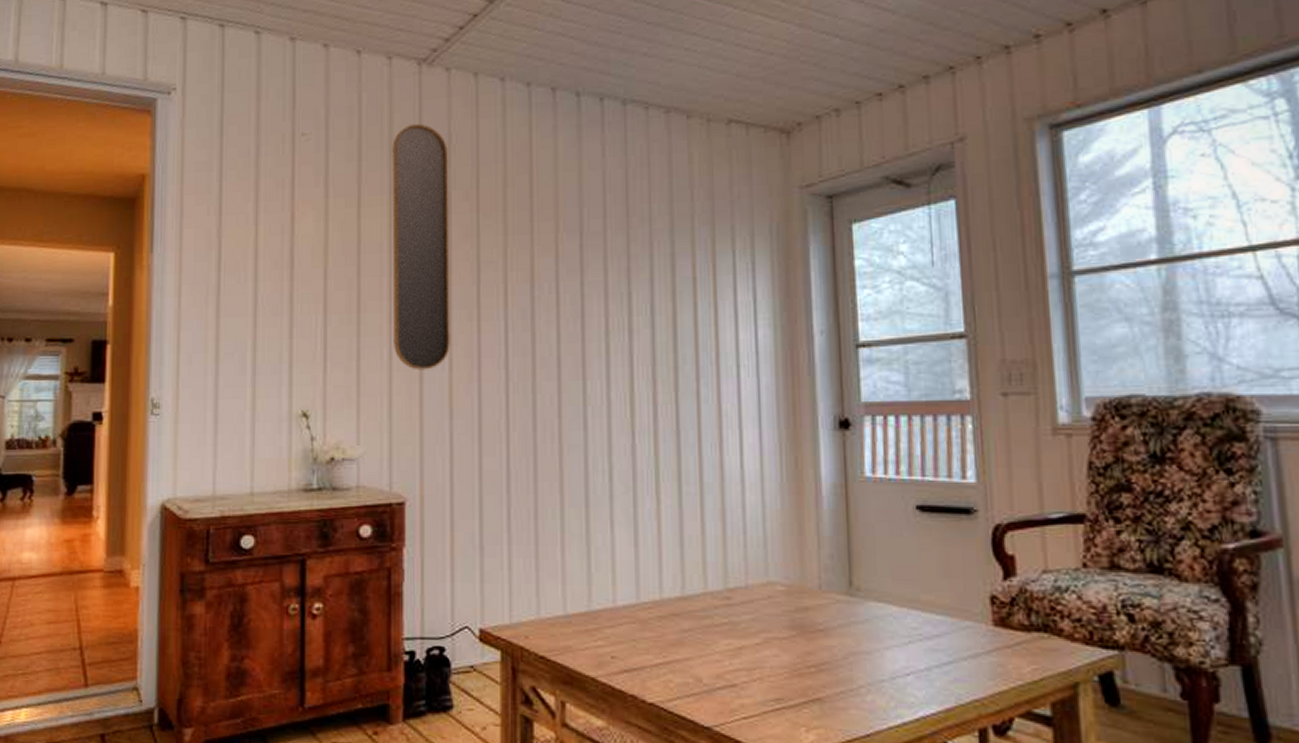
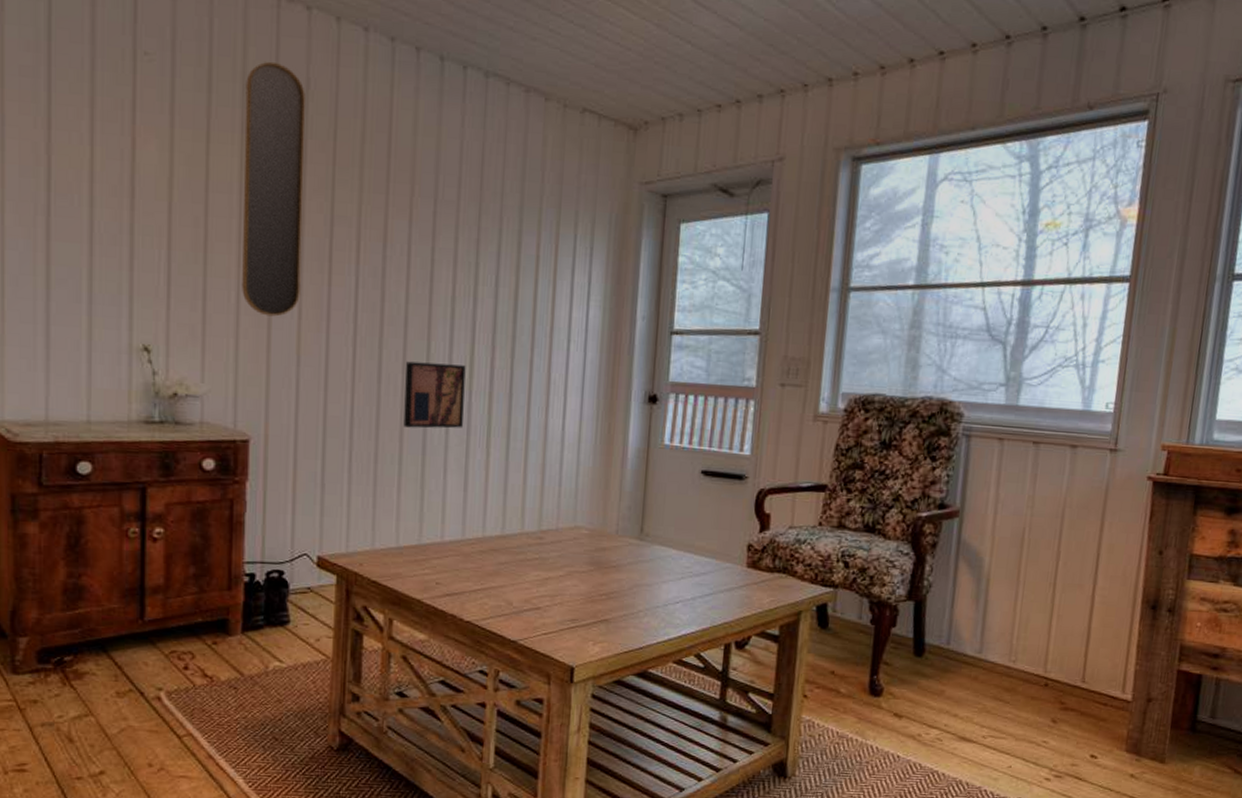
wall art: none [562,404,628,477] -> present [403,361,466,429]

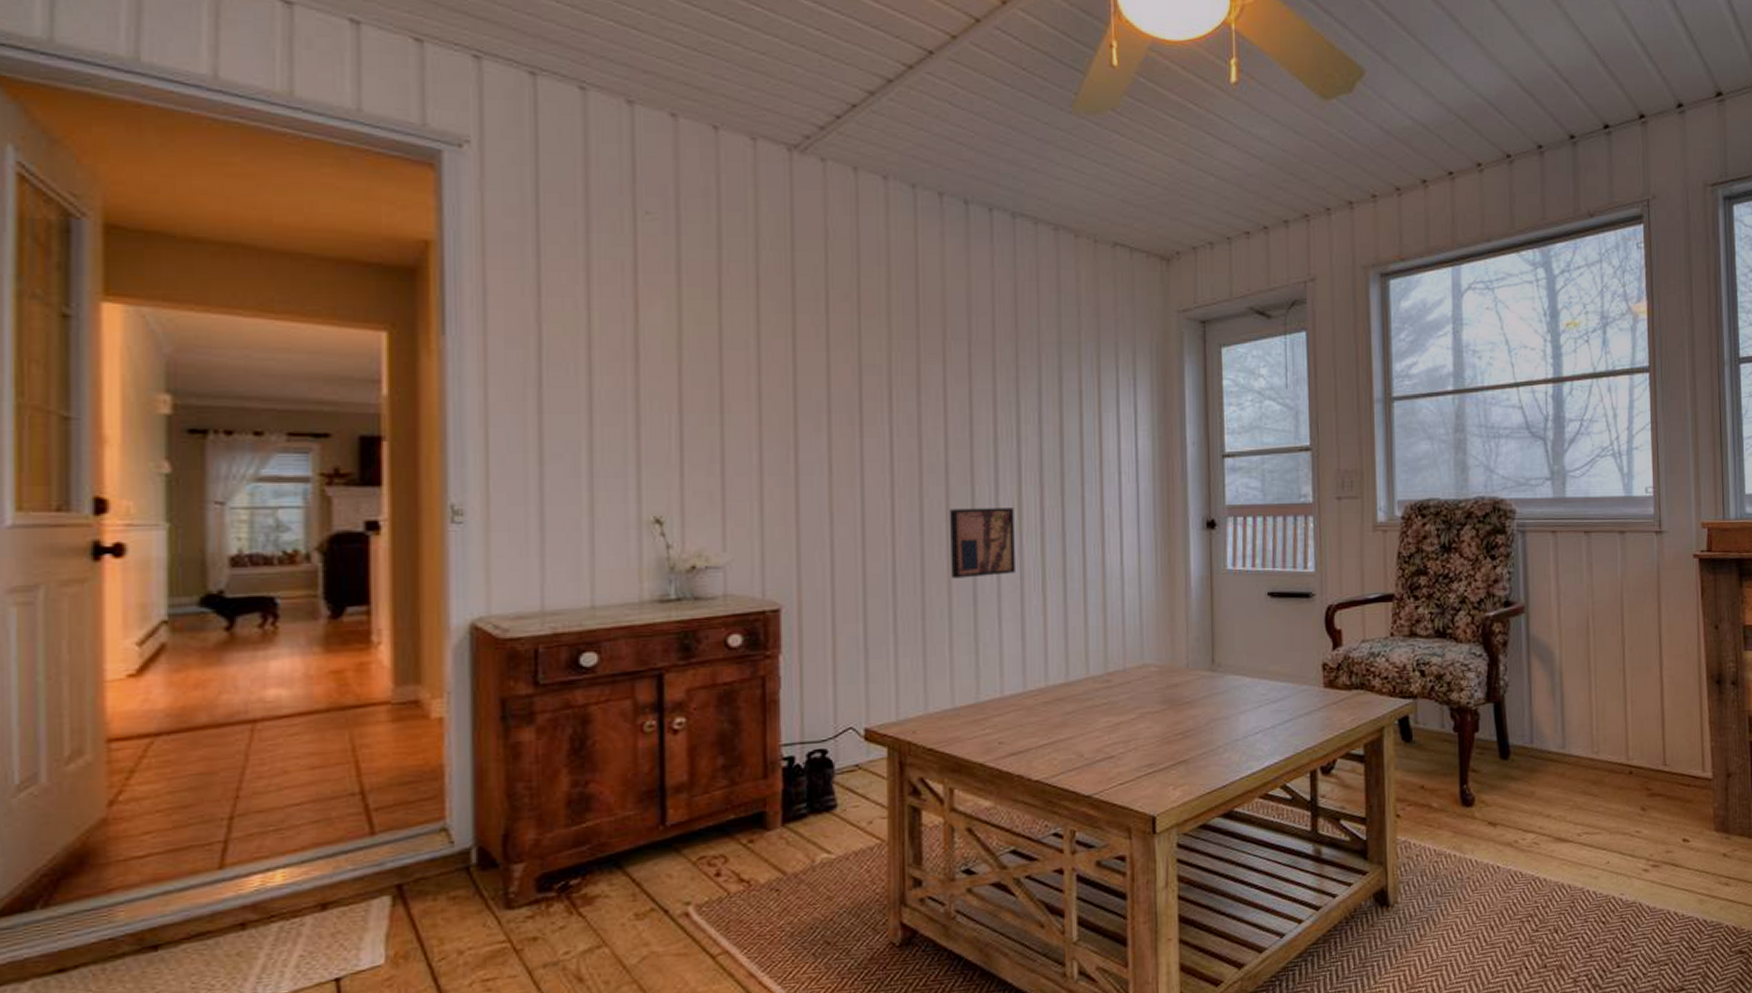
home mirror: present [242,61,305,317] -> none [759,214,830,474]

